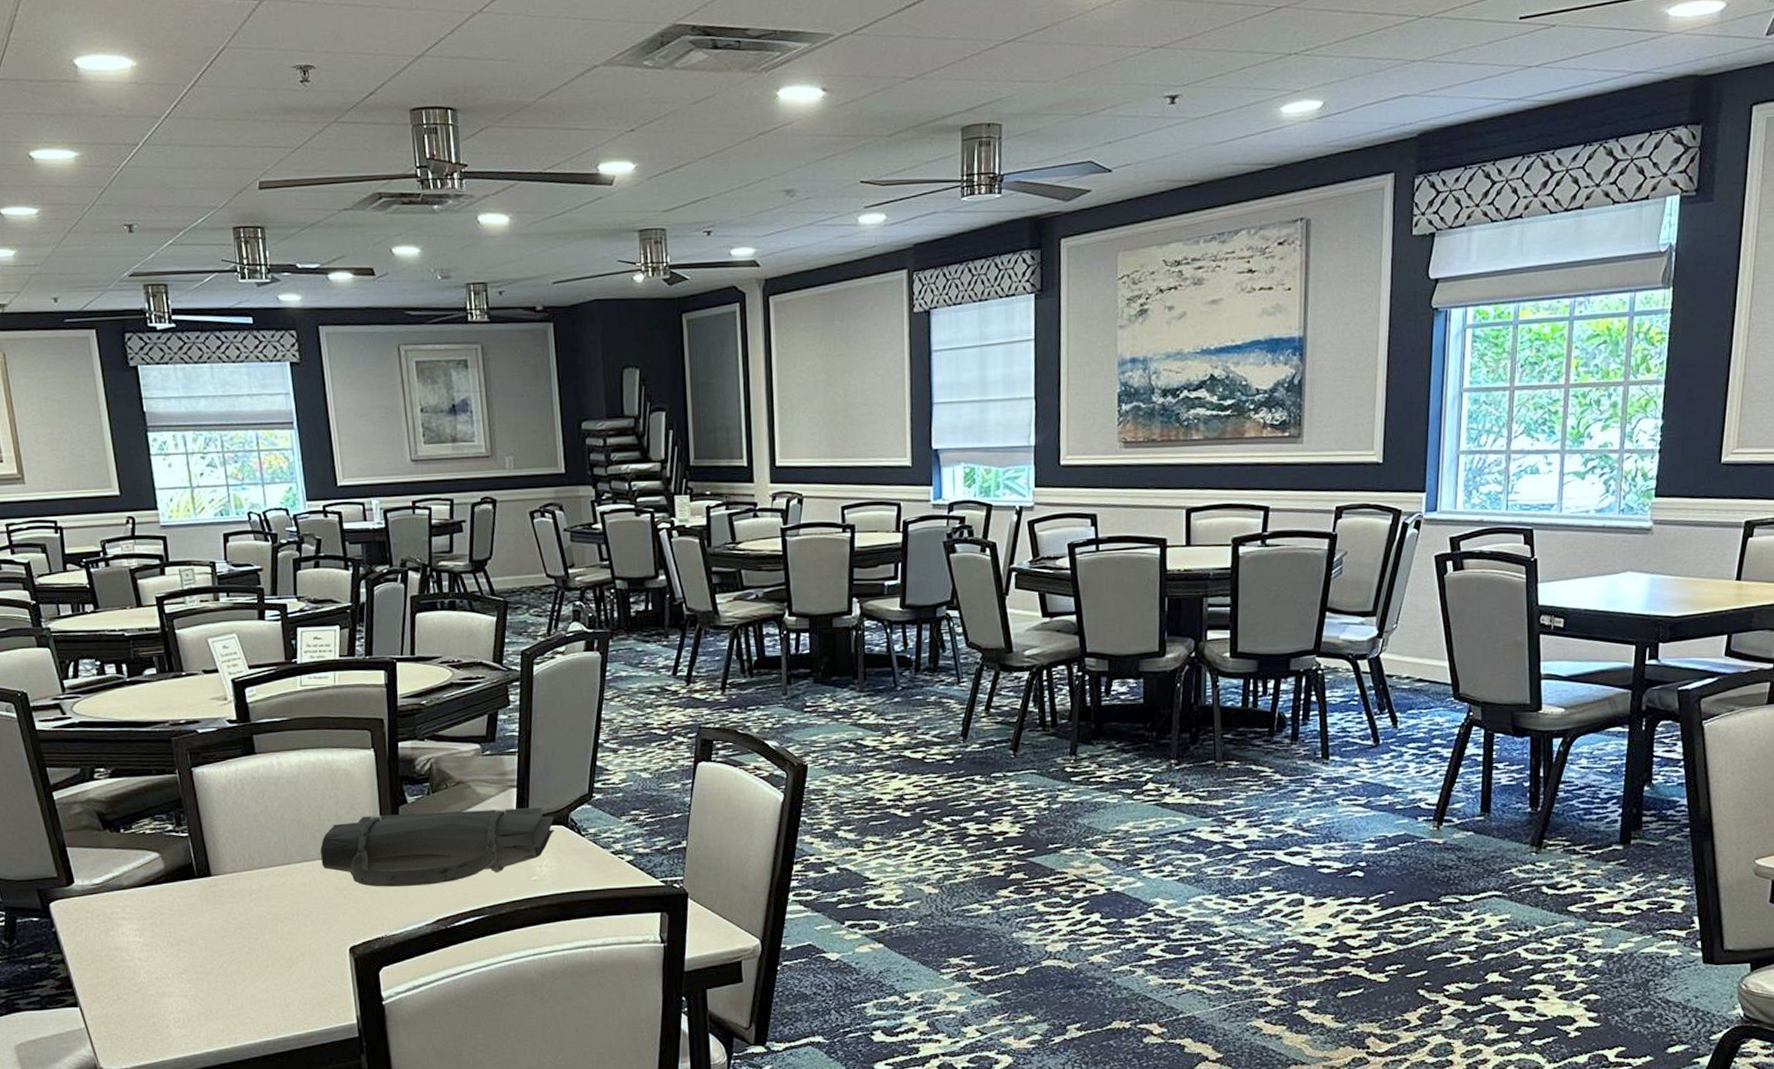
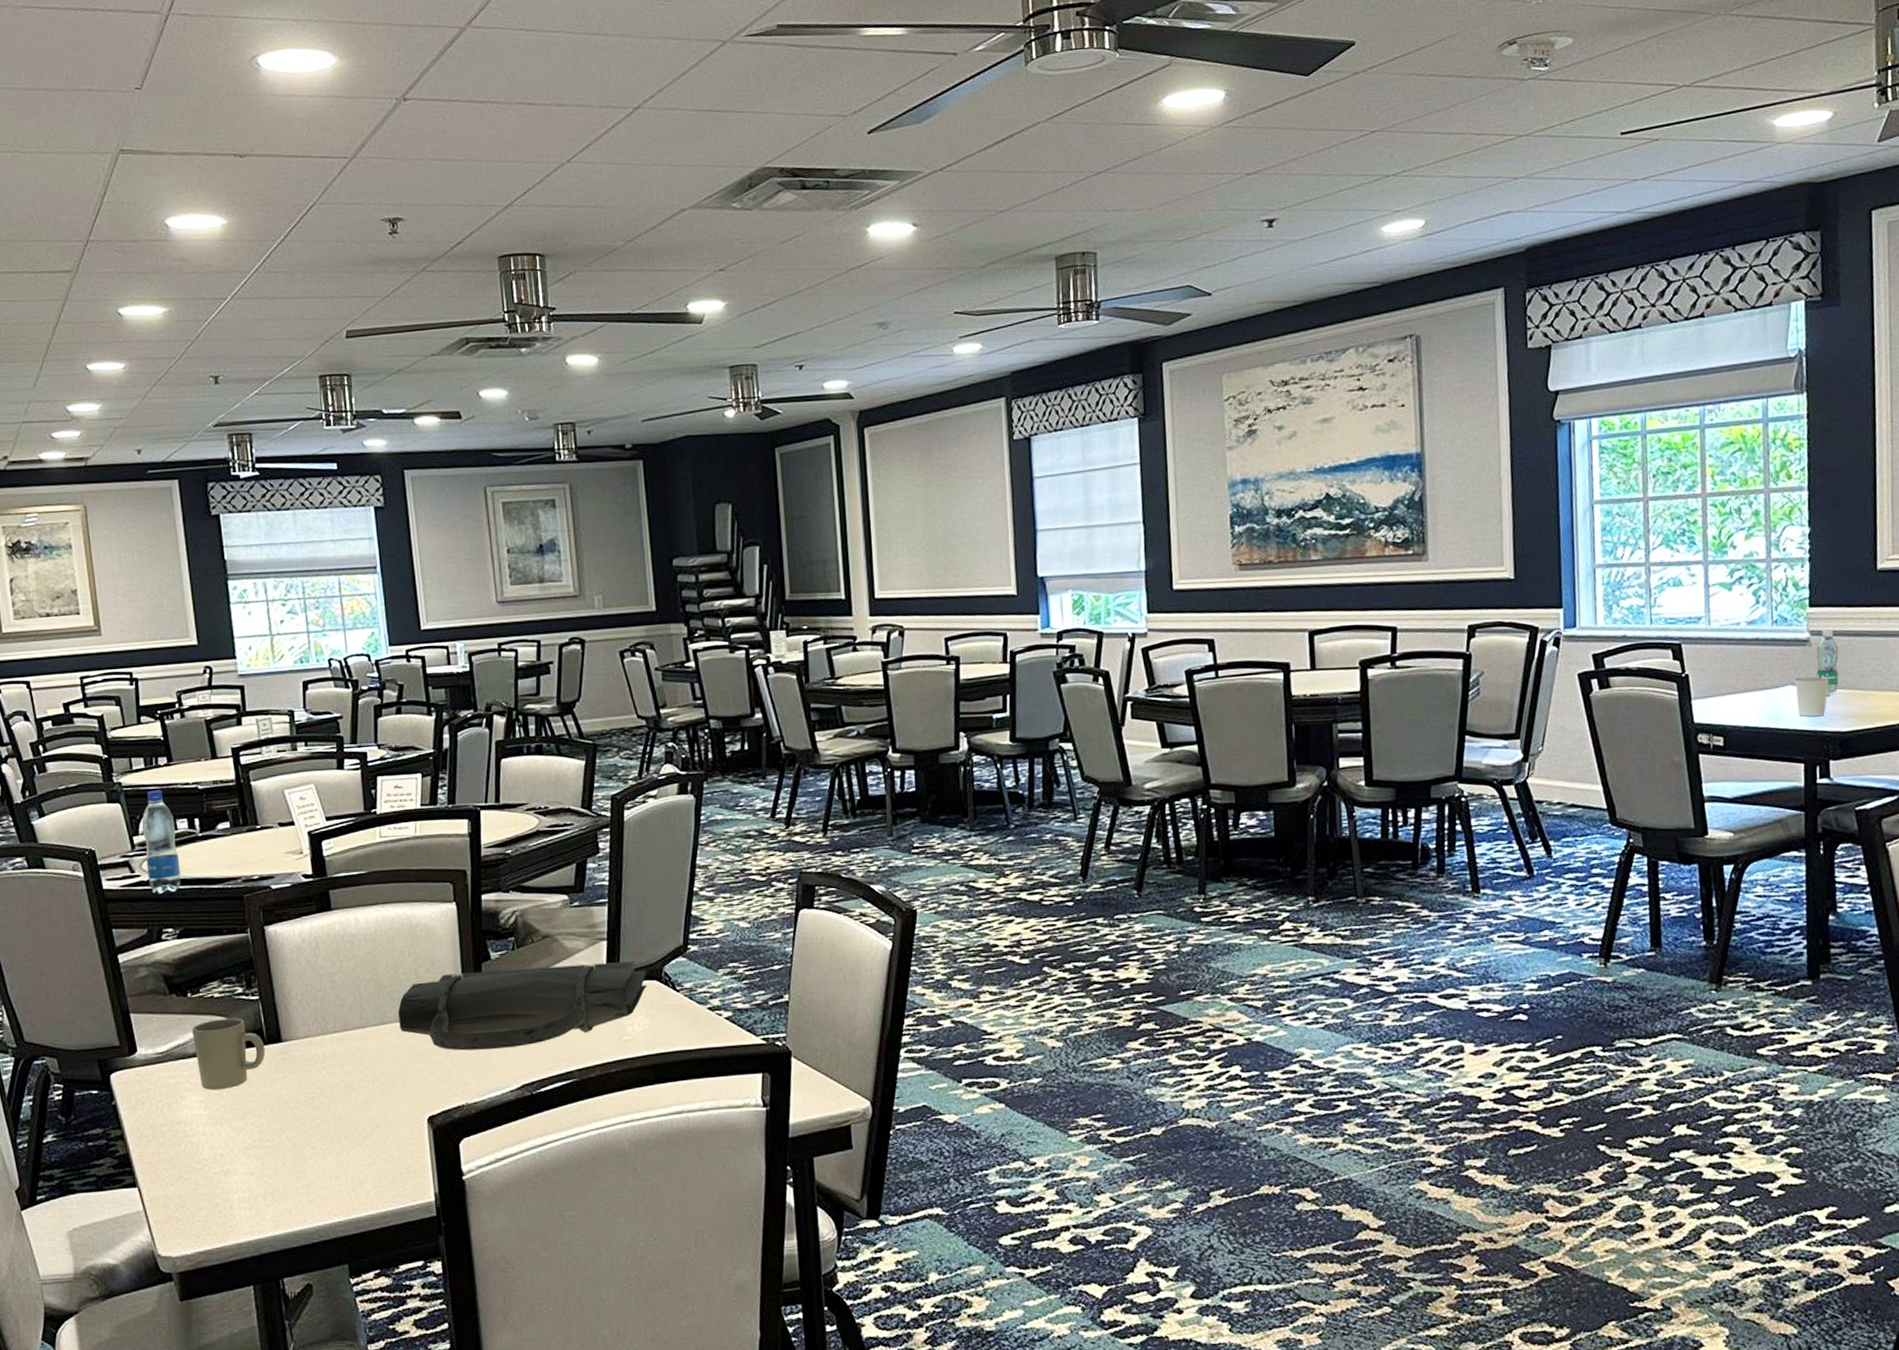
bottle: none [71,636,112,736] -> present [141,790,182,894]
mug: none [125,853,196,919] -> present [191,1018,265,1090]
cup: none [1635,564,1666,602] -> present [1795,677,1831,717]
bottle: none [1654,518,1678,582] -> present [1815,628,1839,695]

